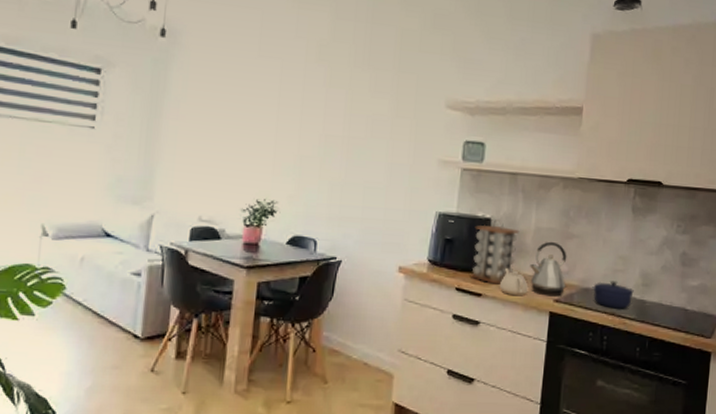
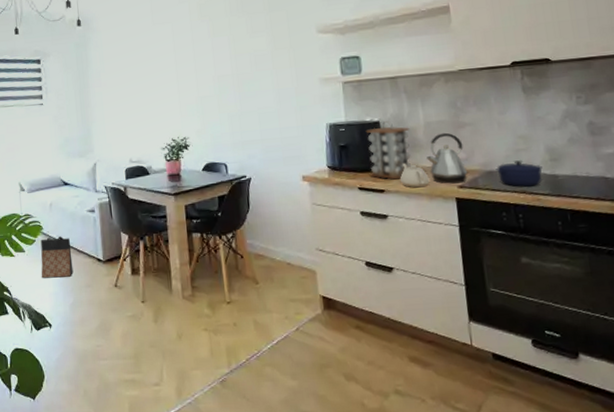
bag: none [52,300,102,354] -> present [40,236,73,279]

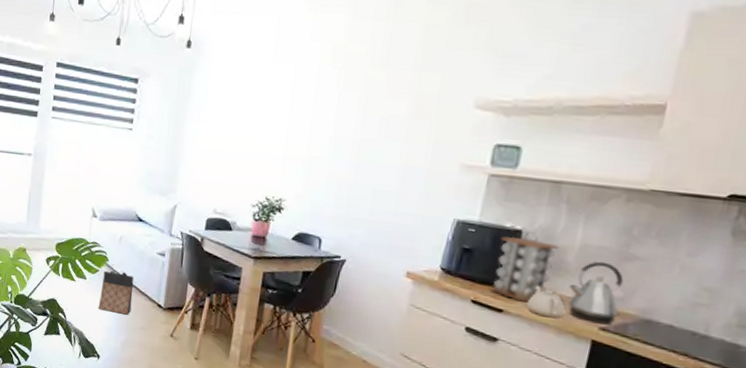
cooking pot: present [495,160,543,188] -> none [656,314,723,352]

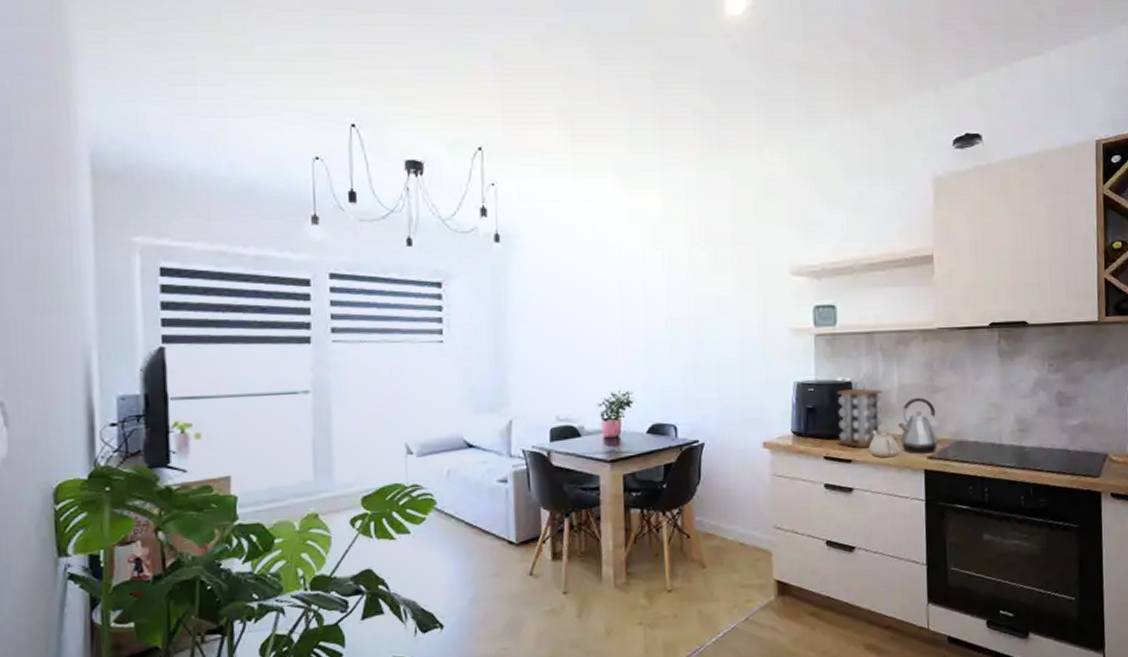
bag: present [98,270,134,315] -> none [431,513,476,567]

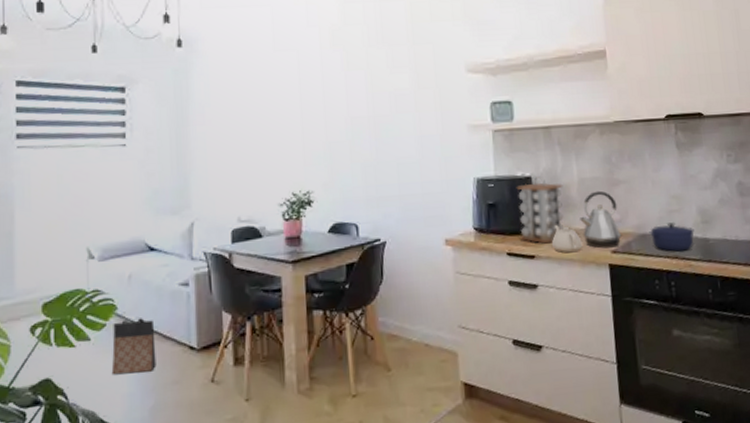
bag: none [431,513,476,567] -> present [111,318,156,375]
cooking pot: none [966,430,1011,460] -> present [649,222,694,253]

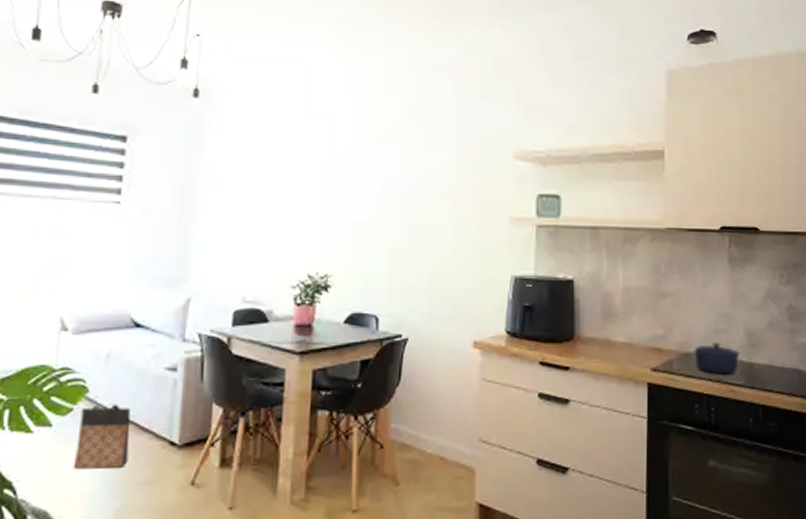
spice rack: present [516,175,564,244] -> none [556,279,607,355]
teapot: present [551,224,583,253] -> none [588,334,621,367]
kettle: present [580,190,622,249] -> none [621,301,664,365]

